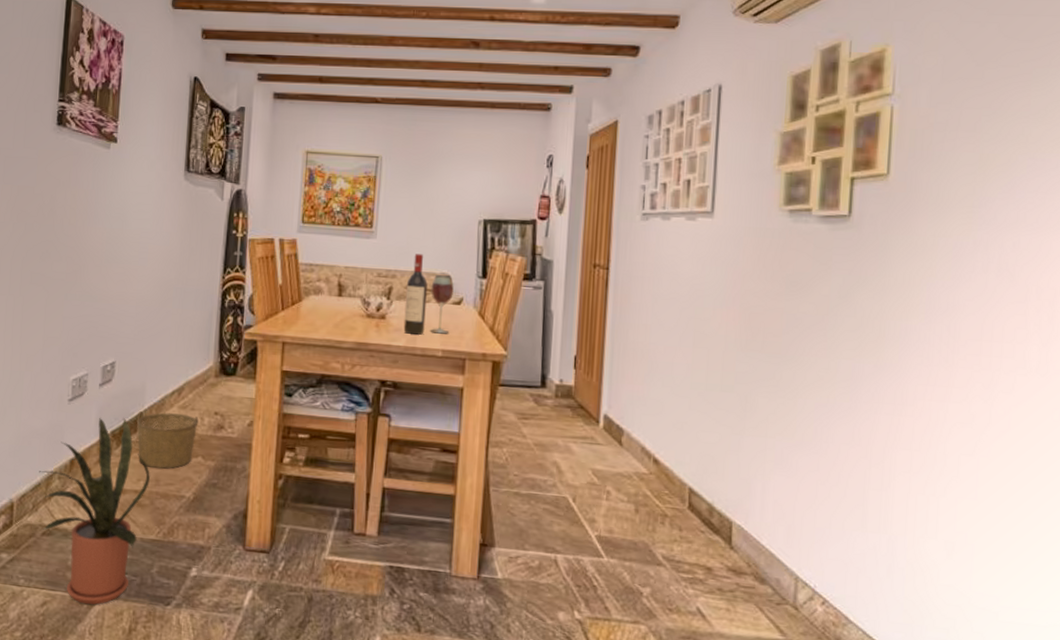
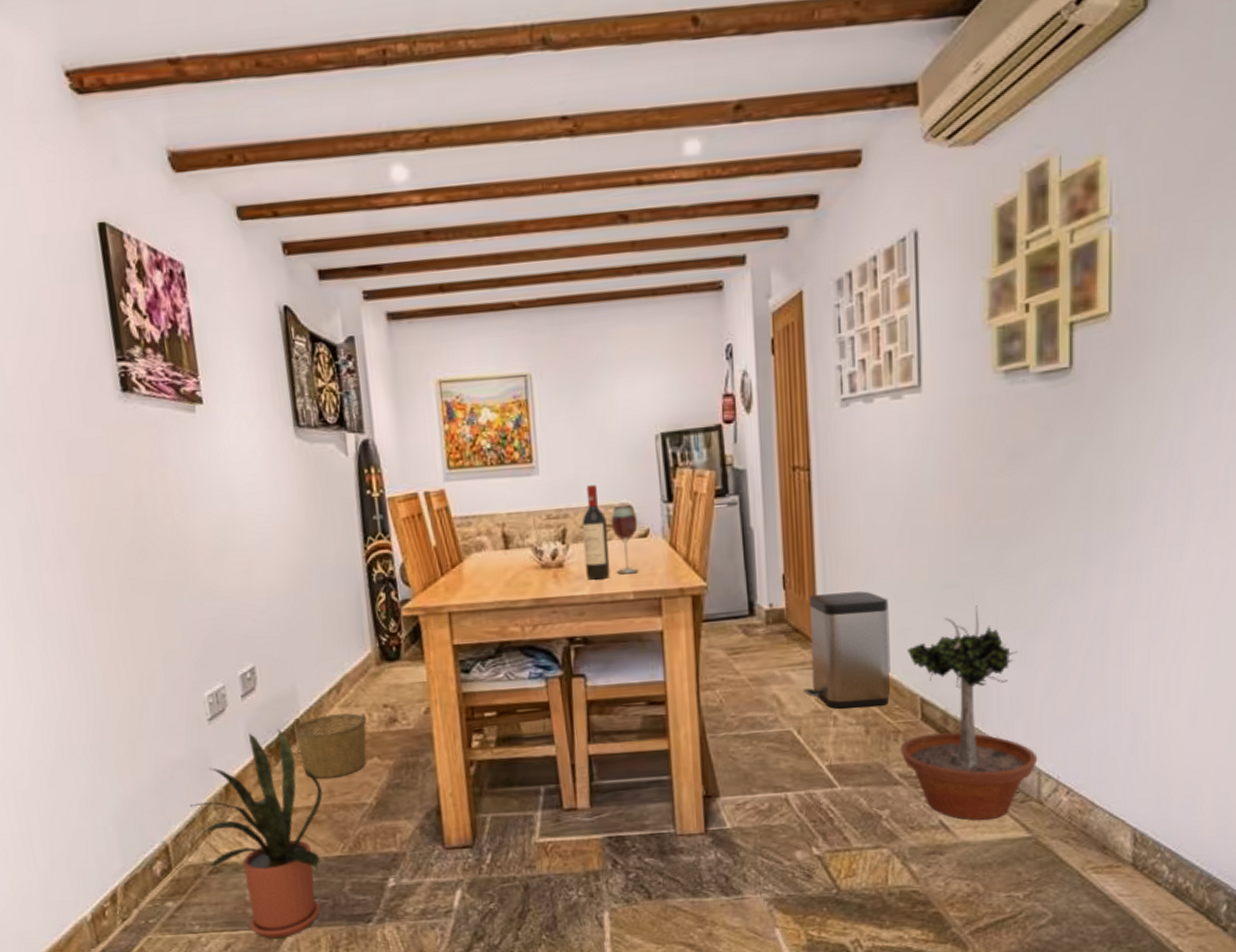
pedal bin: none [581,378,666,489] -> present [803,591,890,709]
potted tree: none [666,411,796,616] -> present [900,605,1038,820]

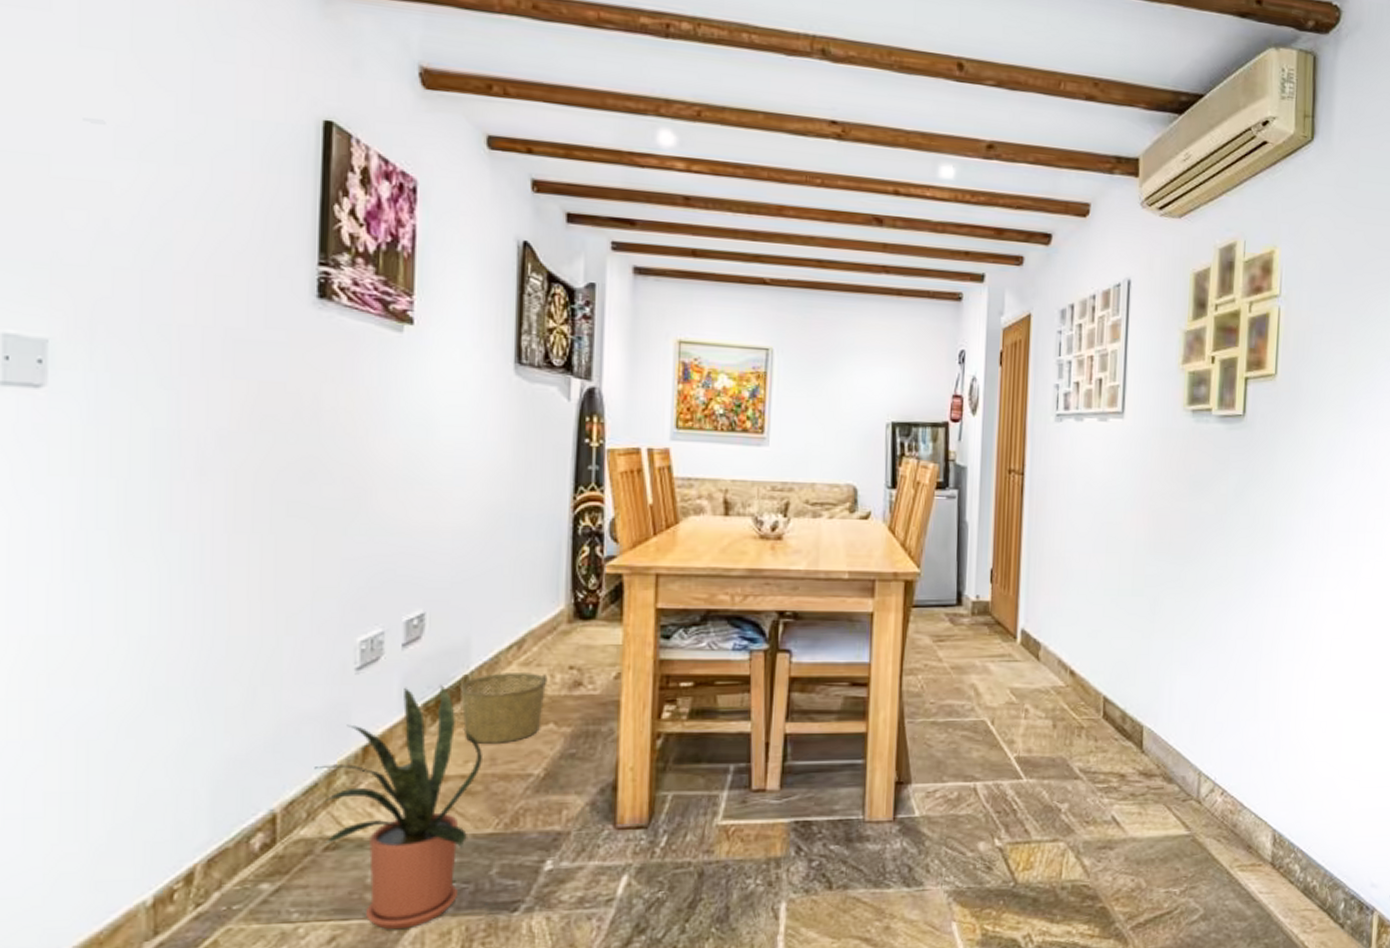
wine bottle: present [581,485,610,580] -> none [804,463,830,556]
wineglass: present [610,504,638,575] -> none [834,485,860,554]
pedal bin: present [803,591,890,709] -> none [999,591,1081,702]
potted tree: present [900,605,1038,820] -> none [1082,614,1199,817]

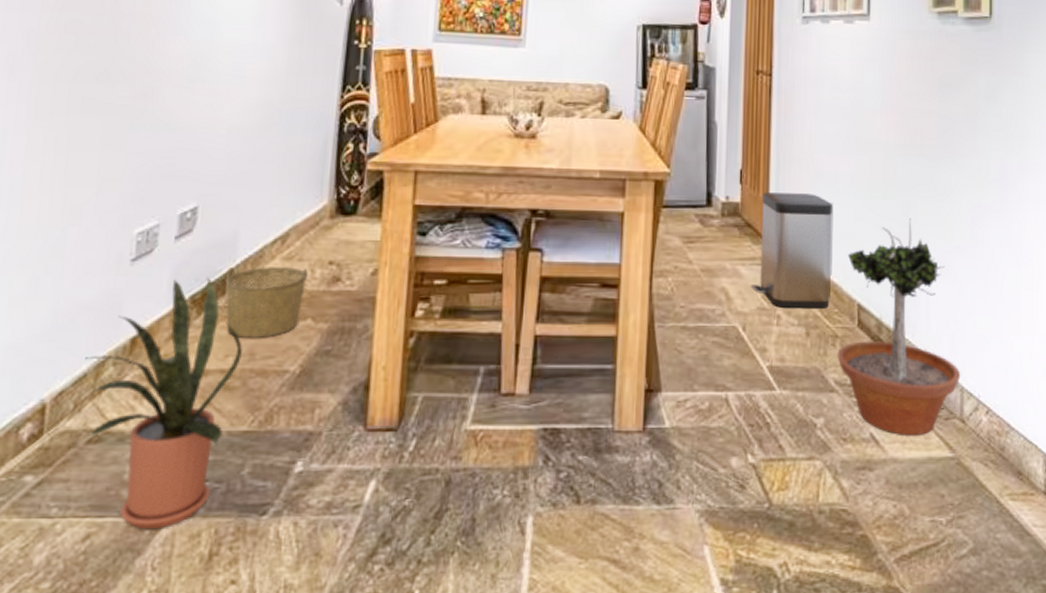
pedal bin: none [999,591,1081,702] -> present [750,192,832,308]
potted tree: none [1082,614,1199,817] -> present [837,218,961,435]

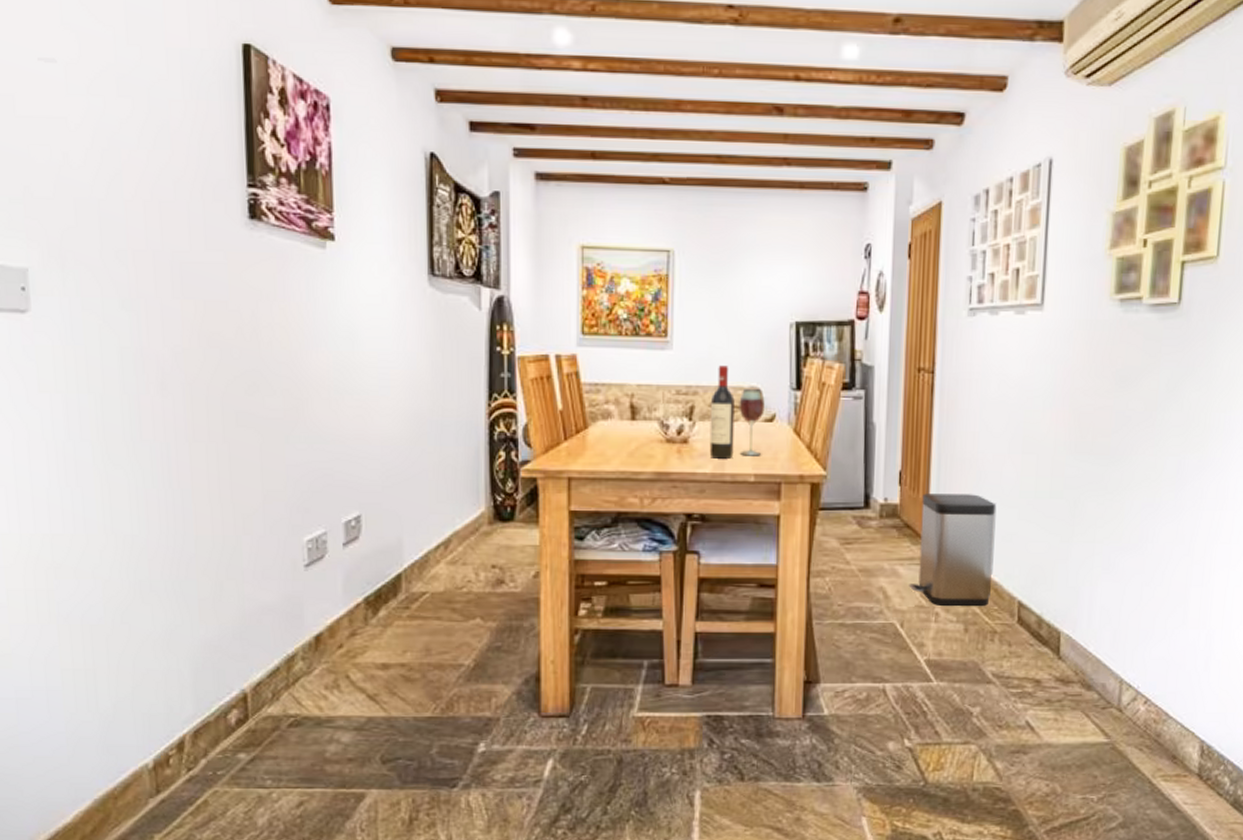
house plant: present [85,278,243,530] -> none [275,581,420,799]
basket: present [225,266,308,338] -> none [395,569,473,636]
wine bottle: none [556,63,583,155] -> present [709,365,735,459]
wineglass: none [586,85,612,153] -> present [739,388,765,456]
potted tree: present [837,218,961,435] -> none [995,517,1121,723]

